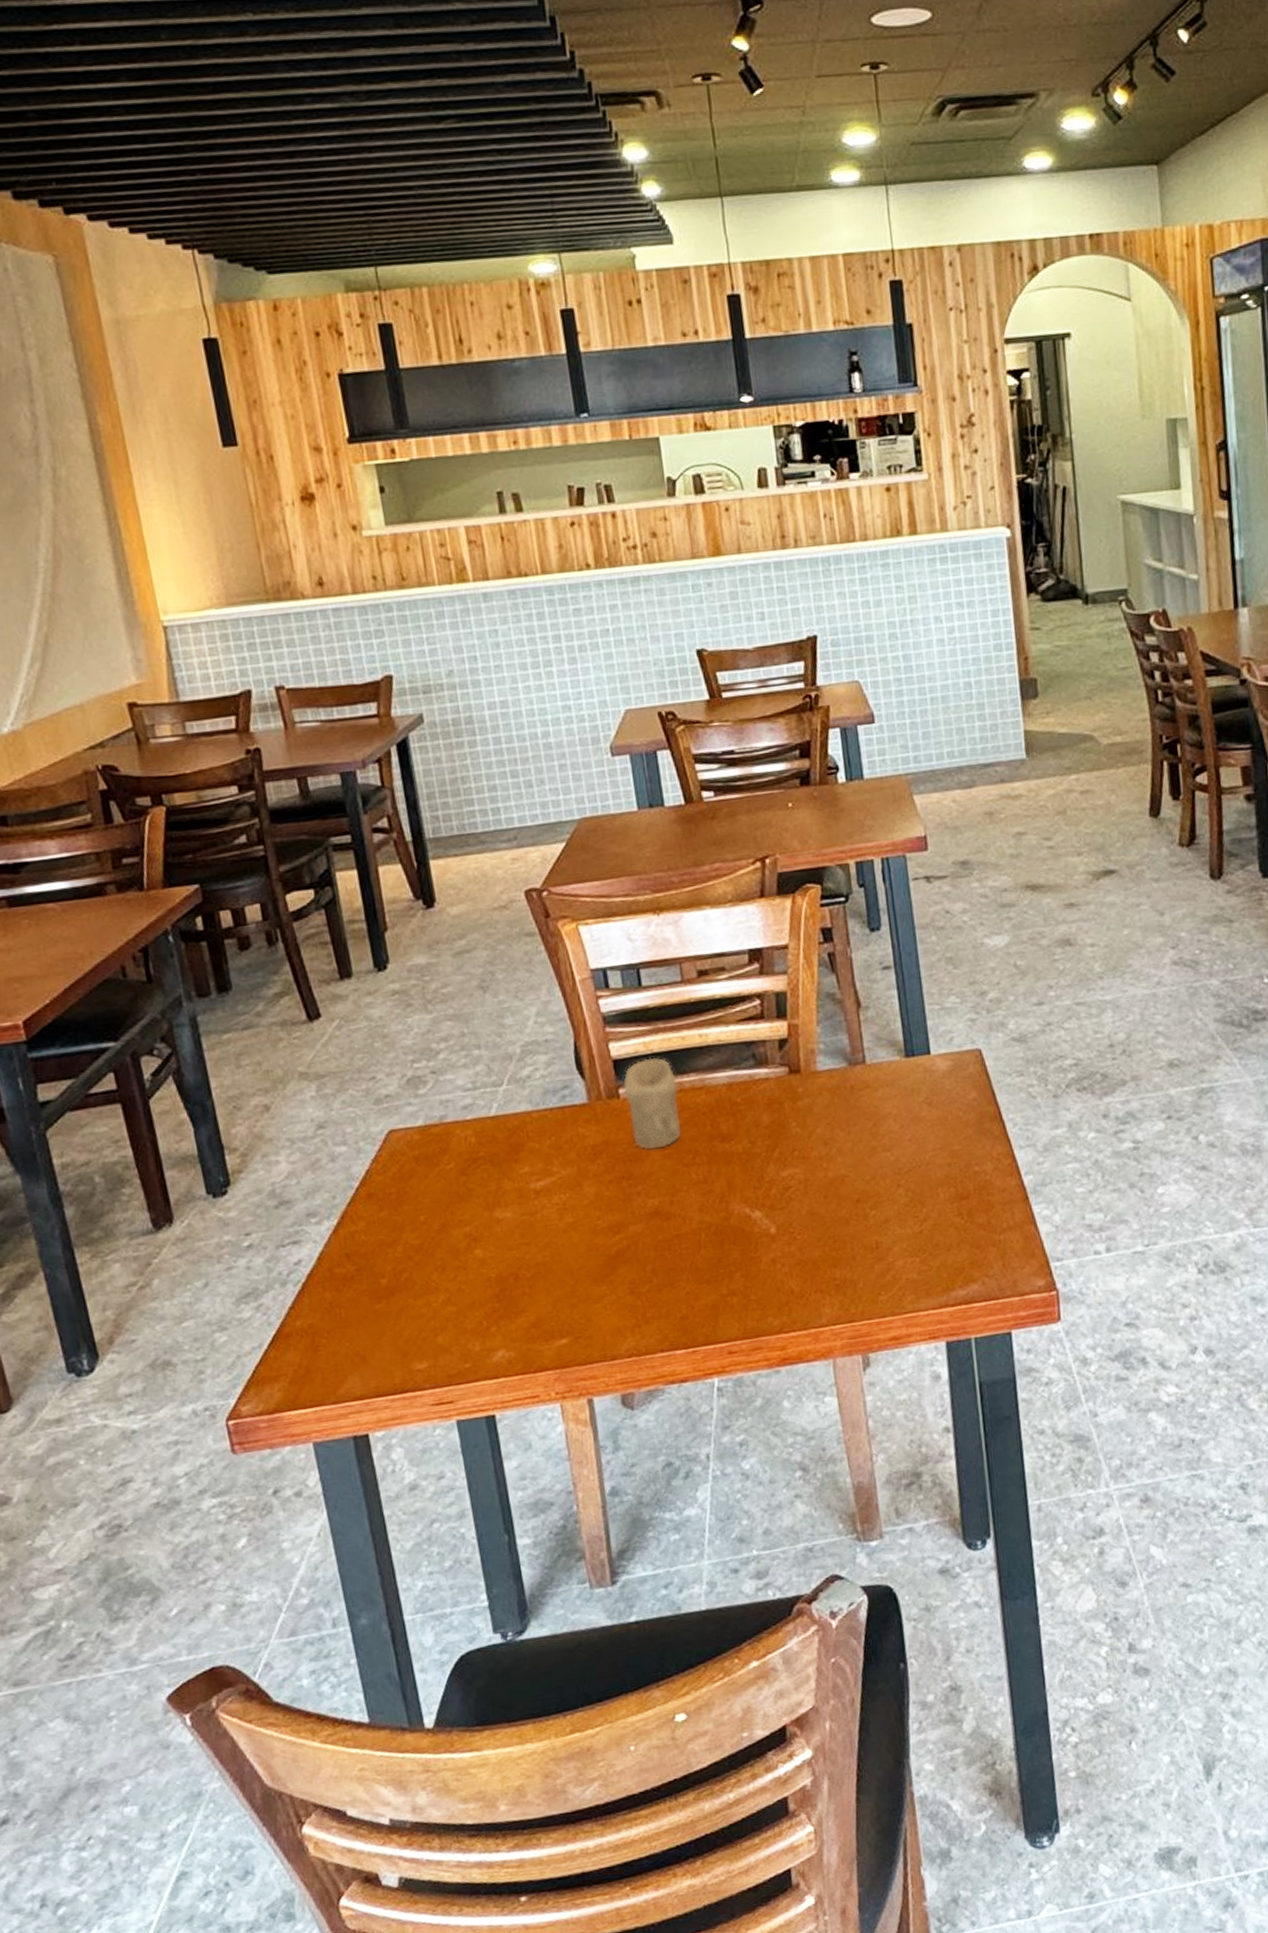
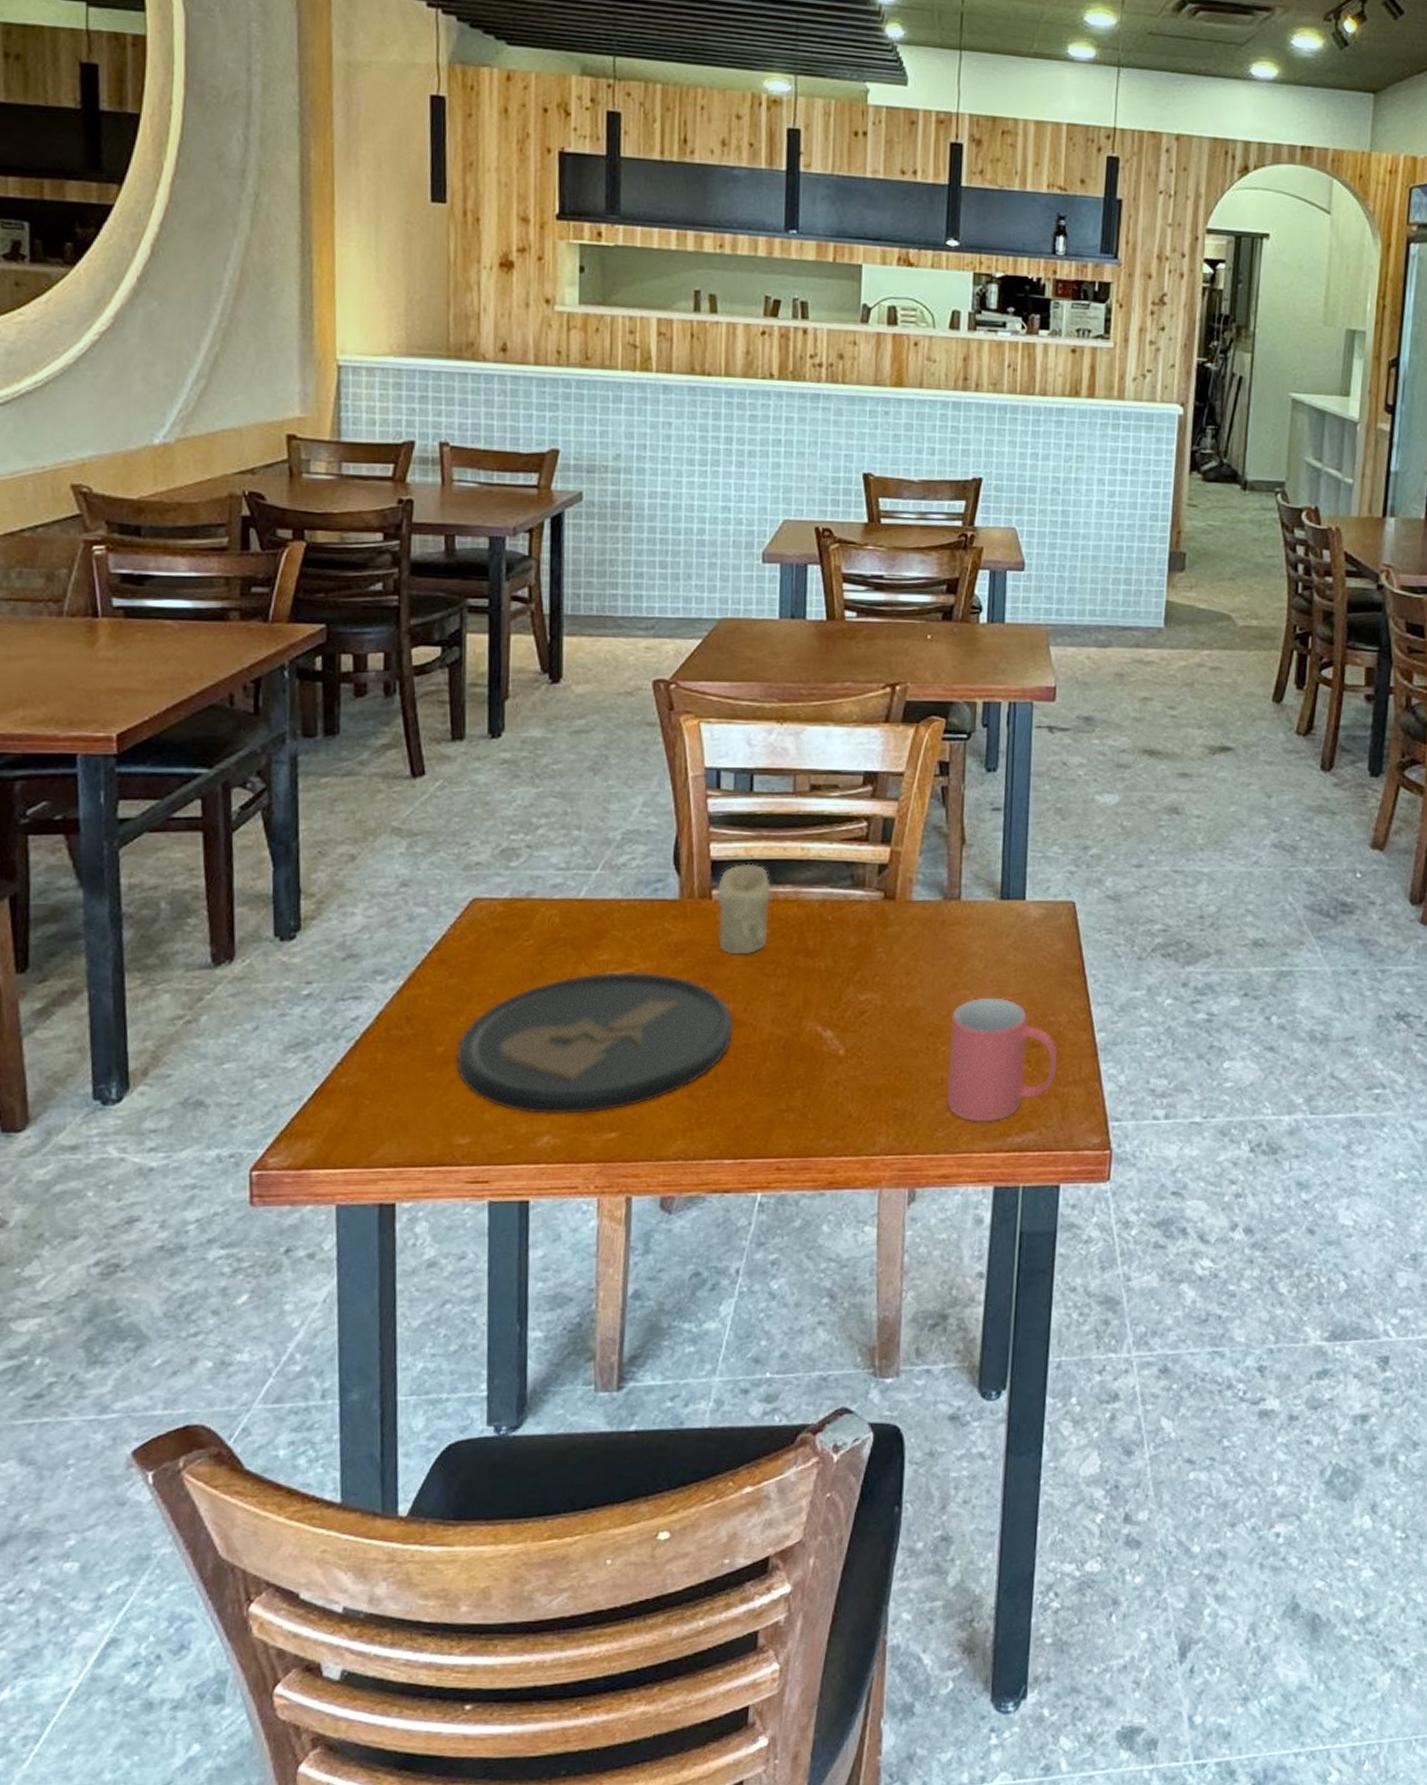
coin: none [399,1178,665,1331] -> present [456,971,734,1114]
mug: none [874,1154,991,1282] -> present [947,997,1059,1122]

